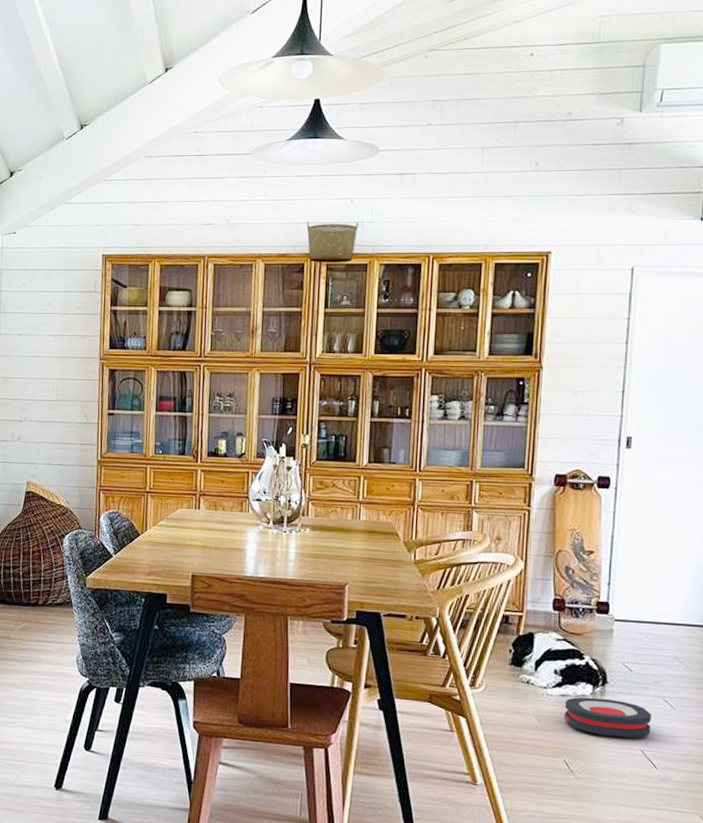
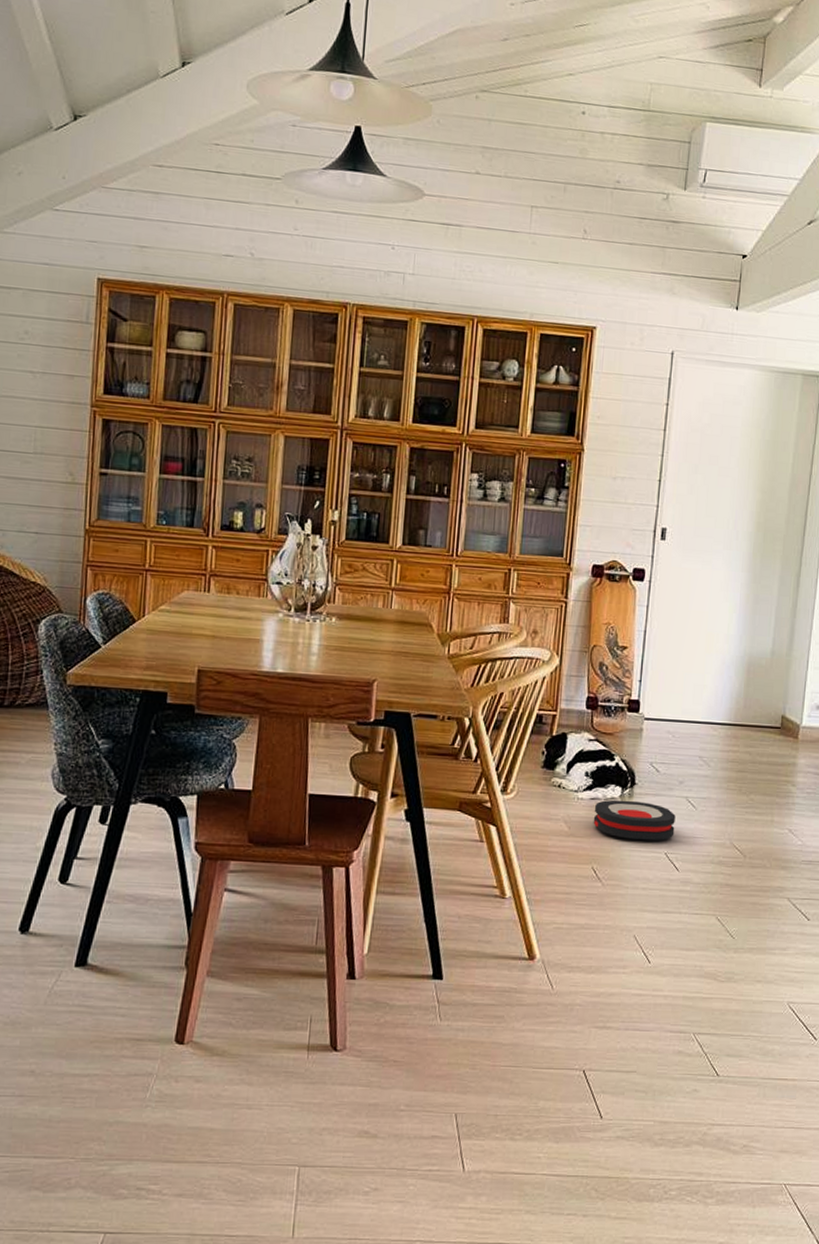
basket: present [306,222,358,263] -> none [342,266,399,318]

